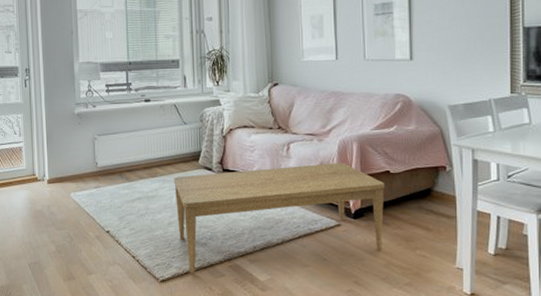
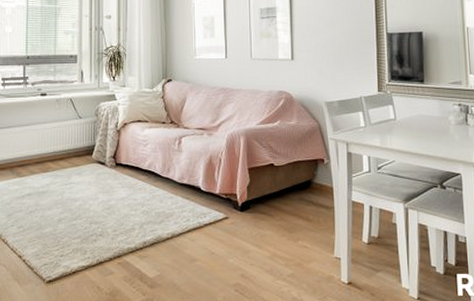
coffee table: present [174,163,385,274] -> none [66,156,269,273]

